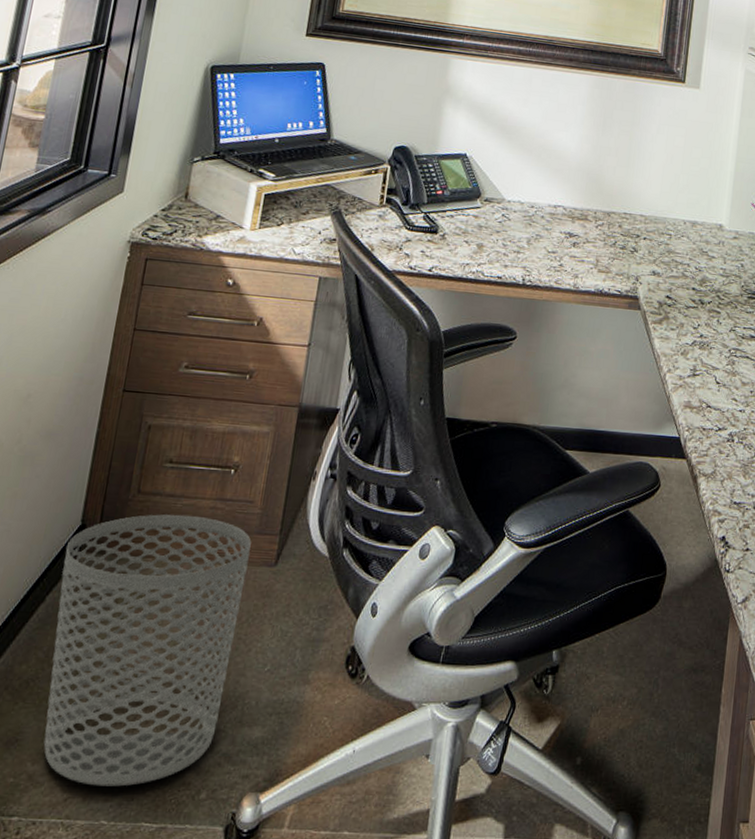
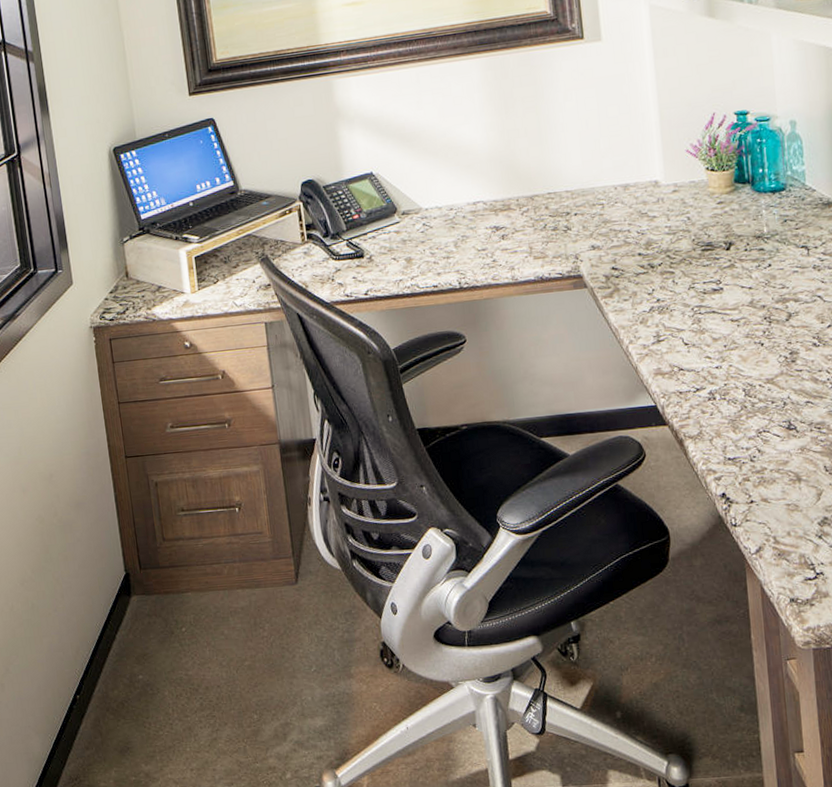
waste bin: present [43,514,251,787] -> none [119,552,285,777]

